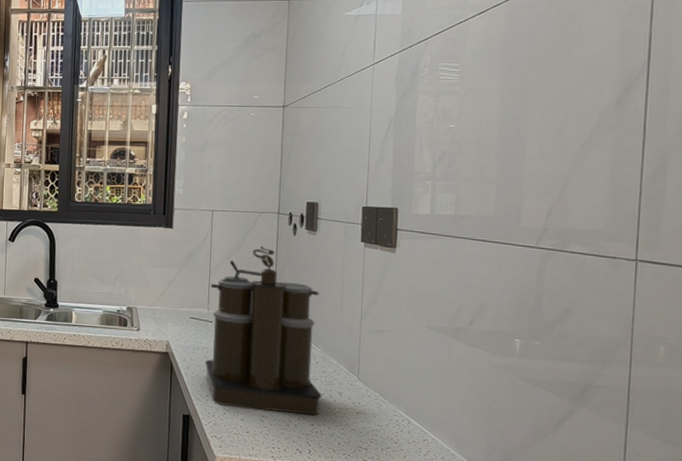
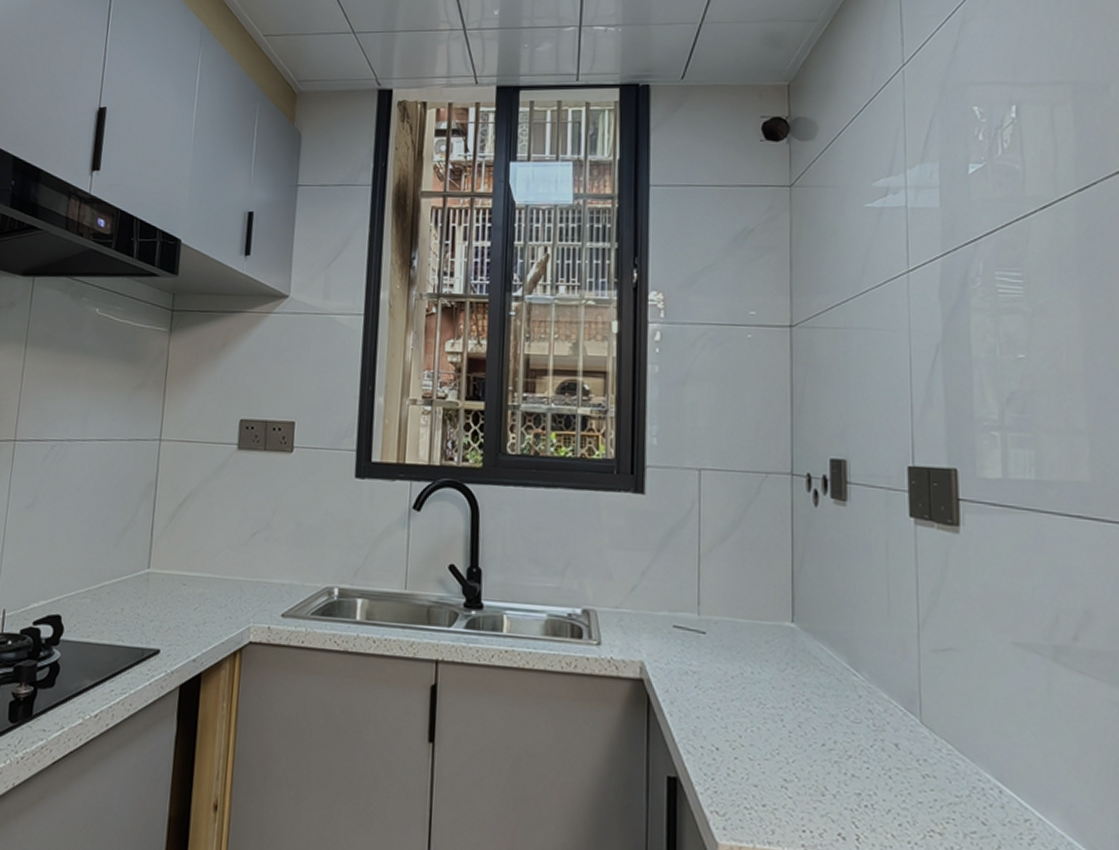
coffee maker: present [204,245,322,416] -> none [696,520,871,780]

